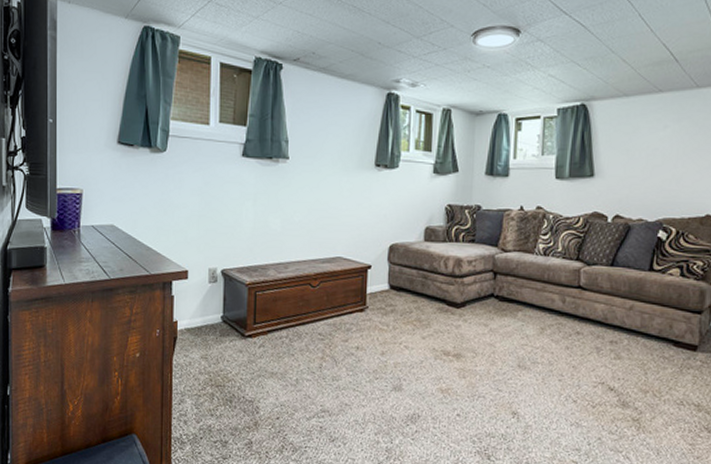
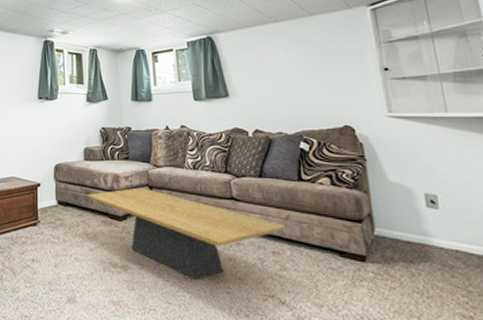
coffee table: none [424,273,629,369] -> present [87,187,287,281]

